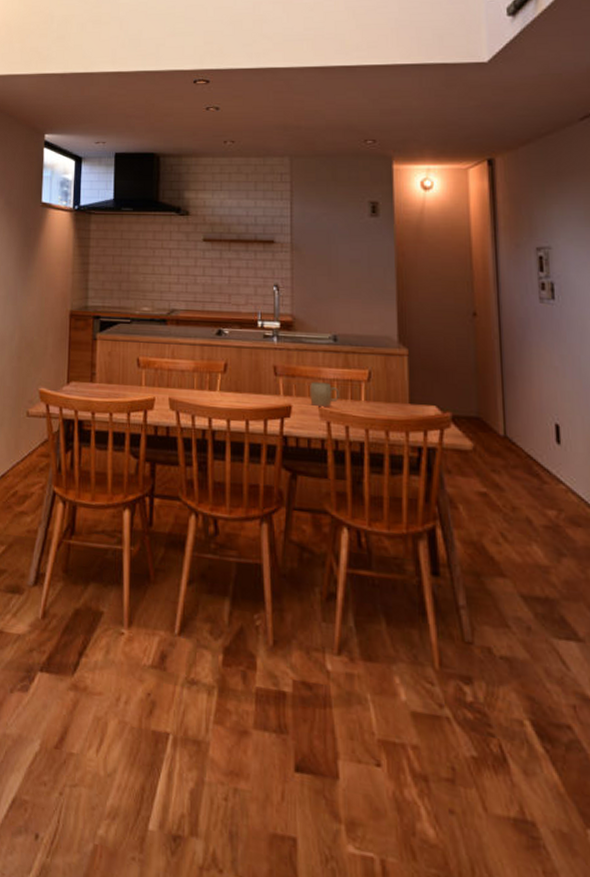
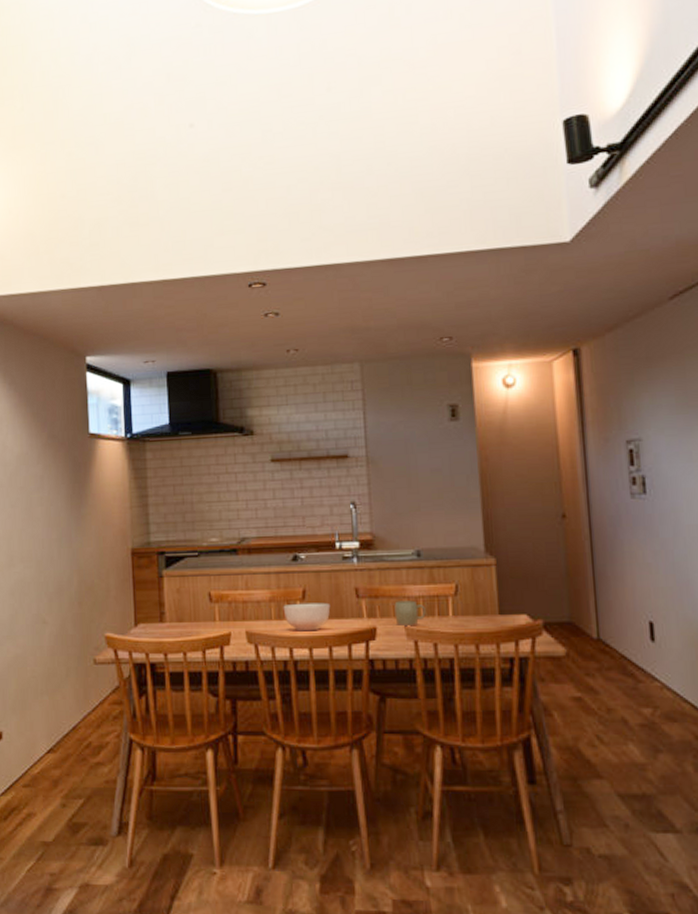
bowl: none [205,375,250,404] -> present [283,602,331,632]

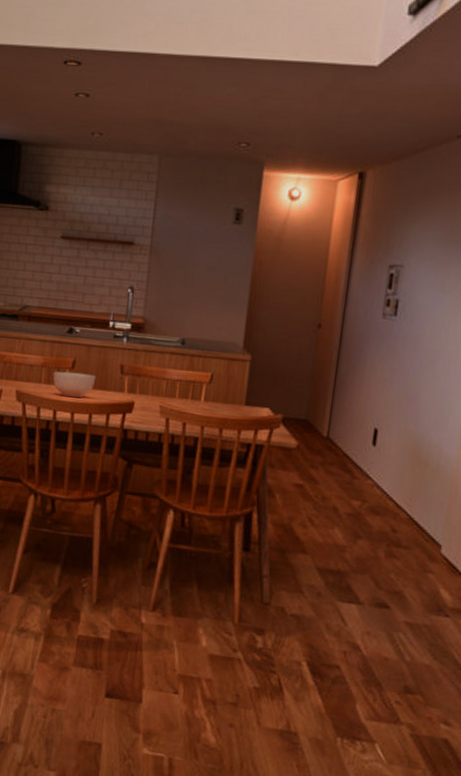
mug: present [394,600,426,627] -> none [152,381,181,406]

